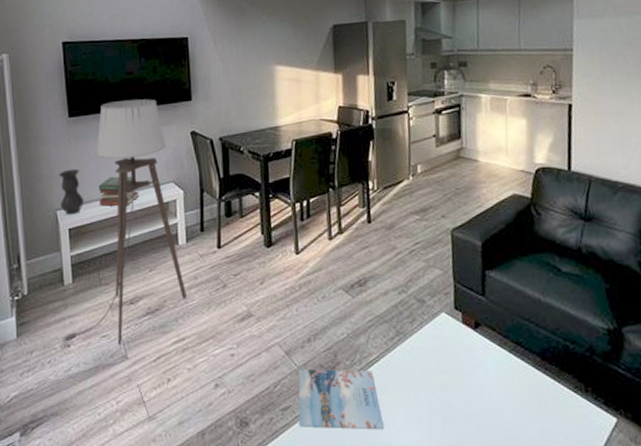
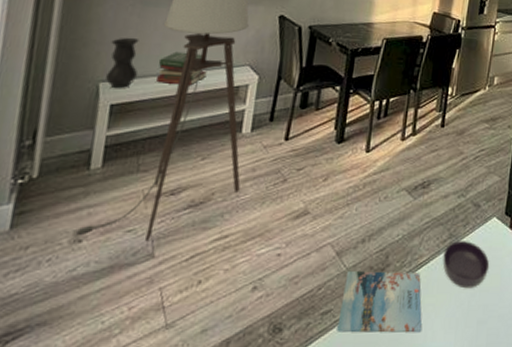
bowl: none [393,338,447,387] -> present [443,241,490,289]

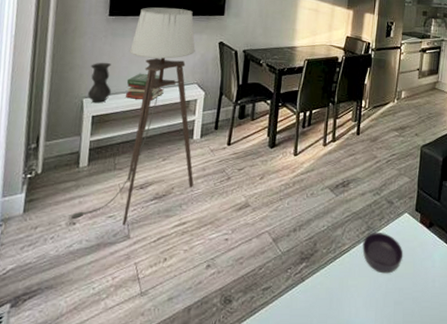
magazine: present [337,270,422,333] -> none [276,254,346,309]

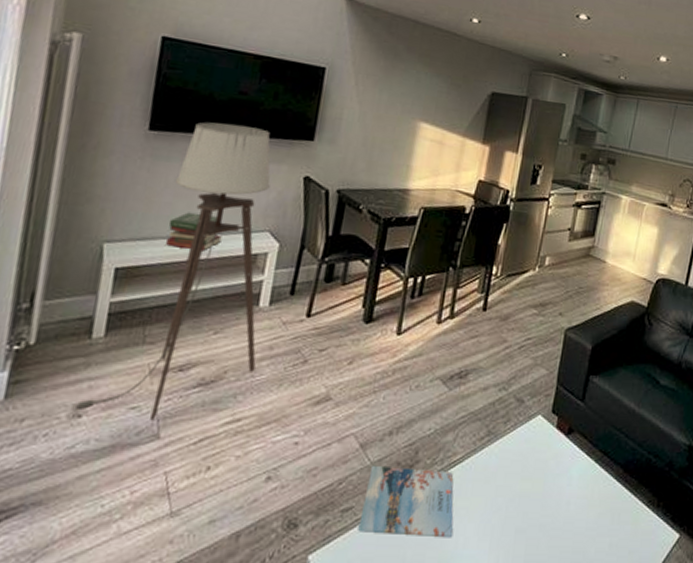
vase: present [88,62,112,104] -> none [111,193,148,251]
magazine: none [276,254,346,309] -> present [358,465,454,538]
bowl: present [362,233,403,274] -> none [479,439,532,493]

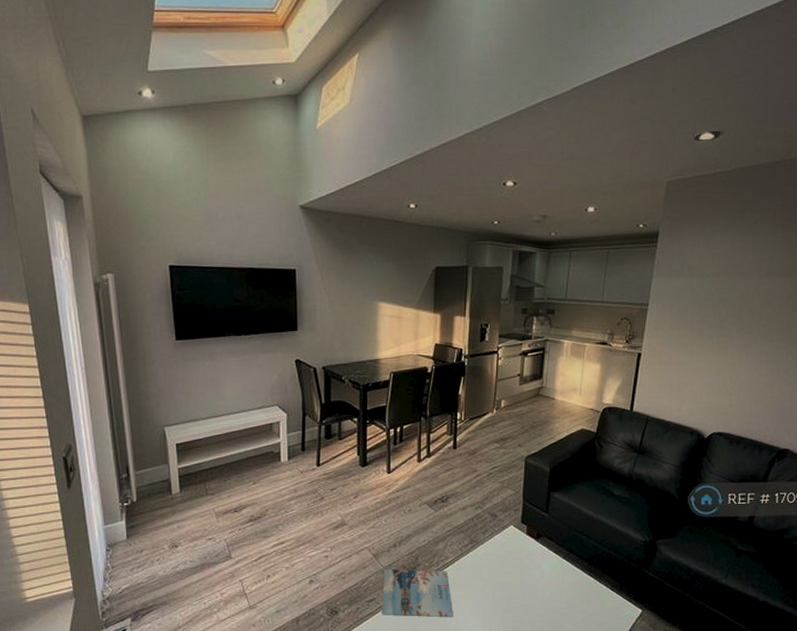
floor lamp: present [72,122,270,421] -> none [170,327,287,547]
books: present [165,212,222,252] -> none [205,398,244,426]

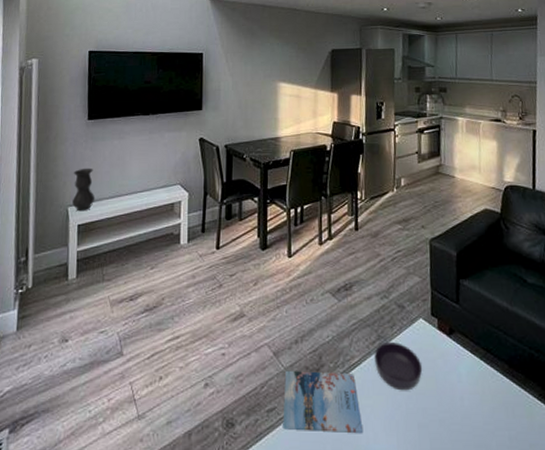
vase: none [166,389,192,432] -> present [72,168,95,212]
bowl: none [466,545,510,584] -> present [374,342,423,391]

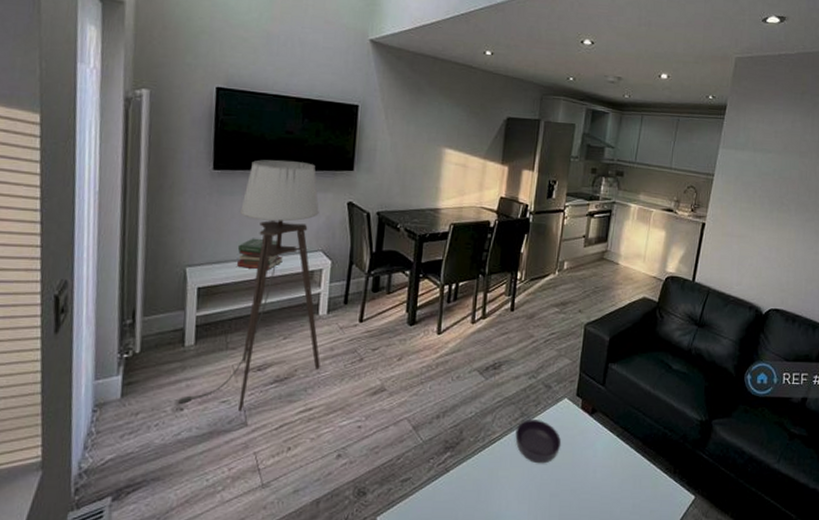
floor lamp: none [61,106,184,342] -> present [175,159,320,412]
vase: present [72,168,95,212] -> none [191,224,220,273]
books: none [108,177,147,206] -> present [236,238,283,271]
magazine: present [283,370,362,434] -> none [416,443,496,502]

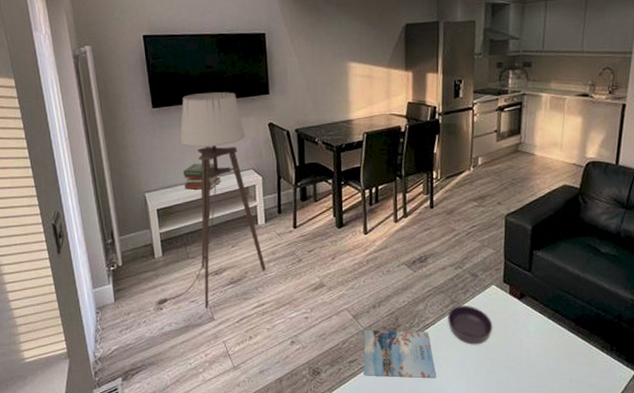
magazine: none [416,443,496,502] -> present [363,329,436,379]

